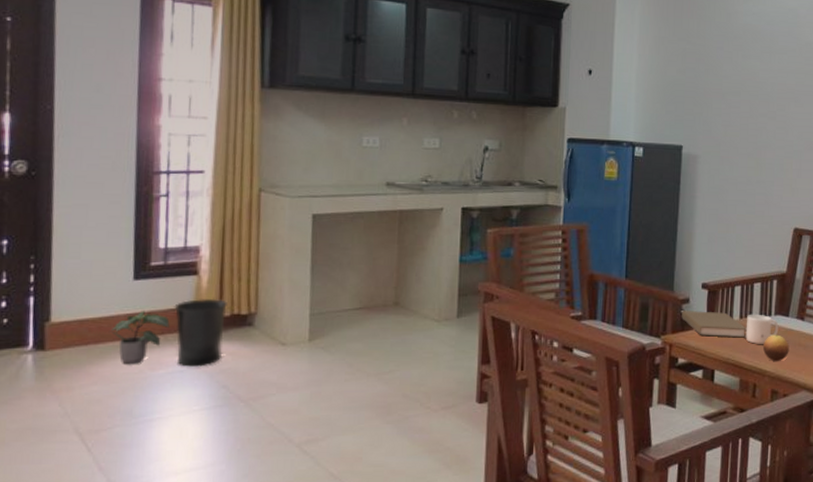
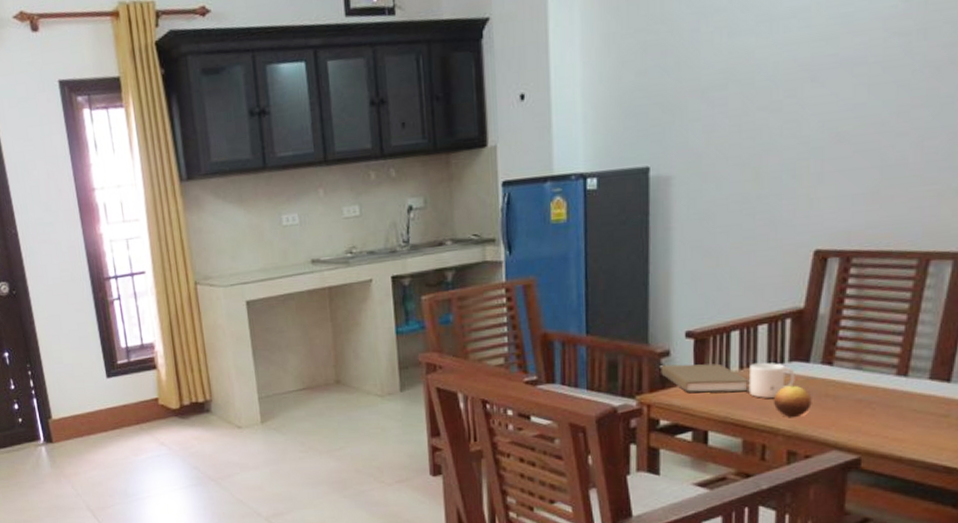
potted plant: present [110,311,170,364] -> none [97,405,142,451]
waste bin: present [174,298,227,367] -> none [142,389,189,452]

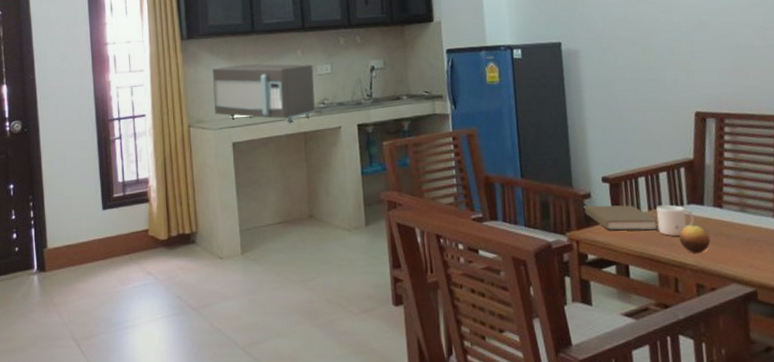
microwave: none [219,205,341,276] -> present [213,64,315,122]

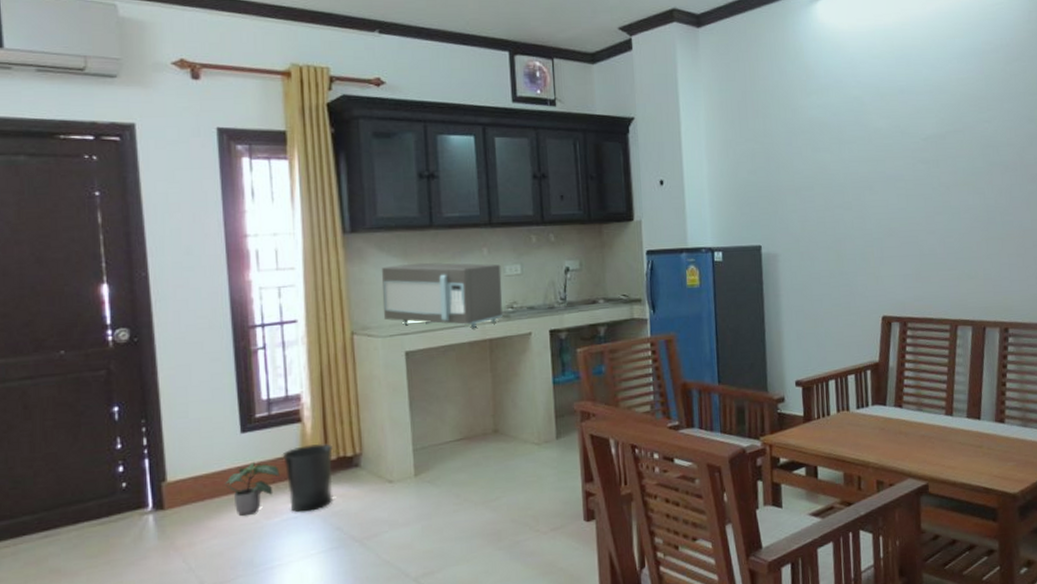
potted plant: none [90,235,132,281] -> present [224,462,280,516]
waste bin: none [134,221,175,281] -> present [282,443,333,513]
book: present [584,205,659,231] -> none [778,407,846,434]
mug: present [656,204,695,237] -> none [844,406,878,437]
fruit: present [679,225,711,253] -> none [864,424,891,452]

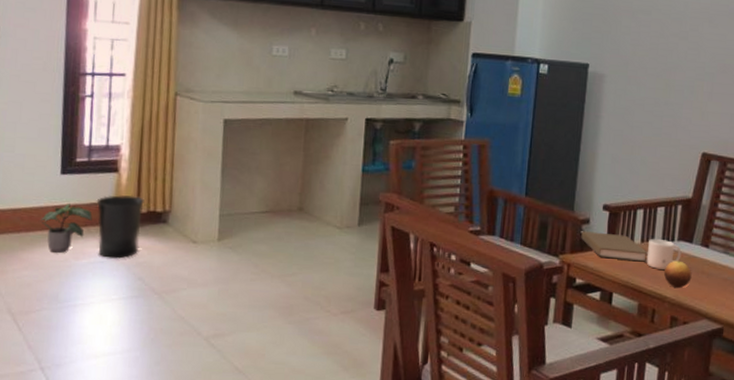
microwave: present [382,262,503,328] -> none [207,33,327,106]
book: none [778,407,846,434] -> present [581,231,648,262]
mug: none [844,406,878,437] -> present [646,238,682,271]
fruit: none [864,424,891,452] -> present [664,260,692,288]

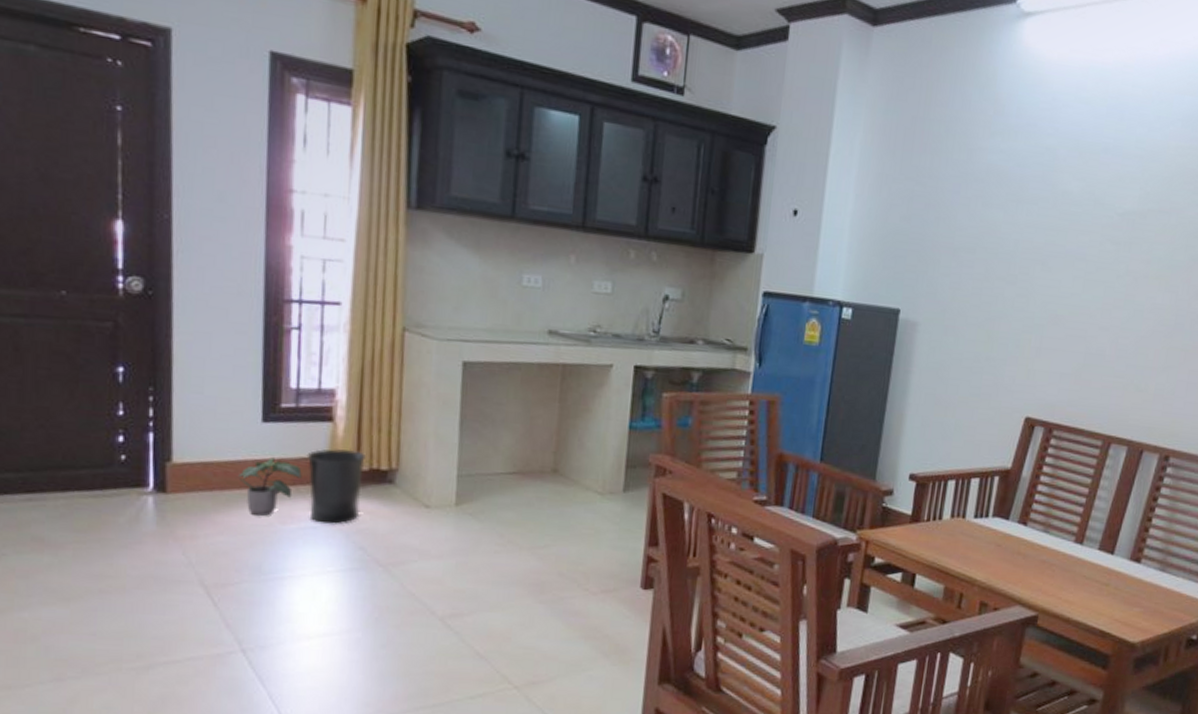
book: present [581,231,648,262] -> none [882,504,958,540]
mug: present [646,238,682,271] -> none [955,513,996,550]
fruit: present [664,260,692,288] -> none [975,539,1007,570]

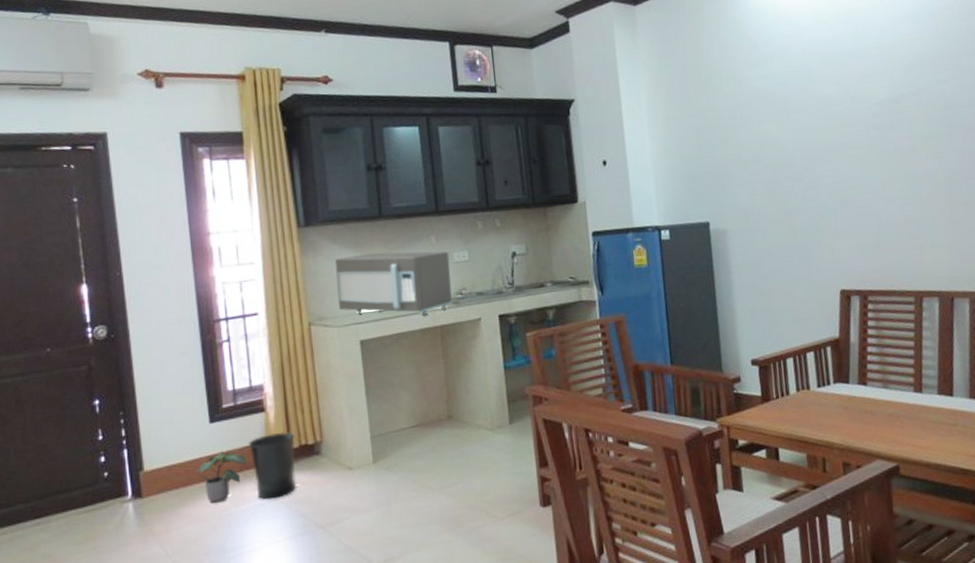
microwave: none [442,257,589,348] -> present [335,251,452,315]

